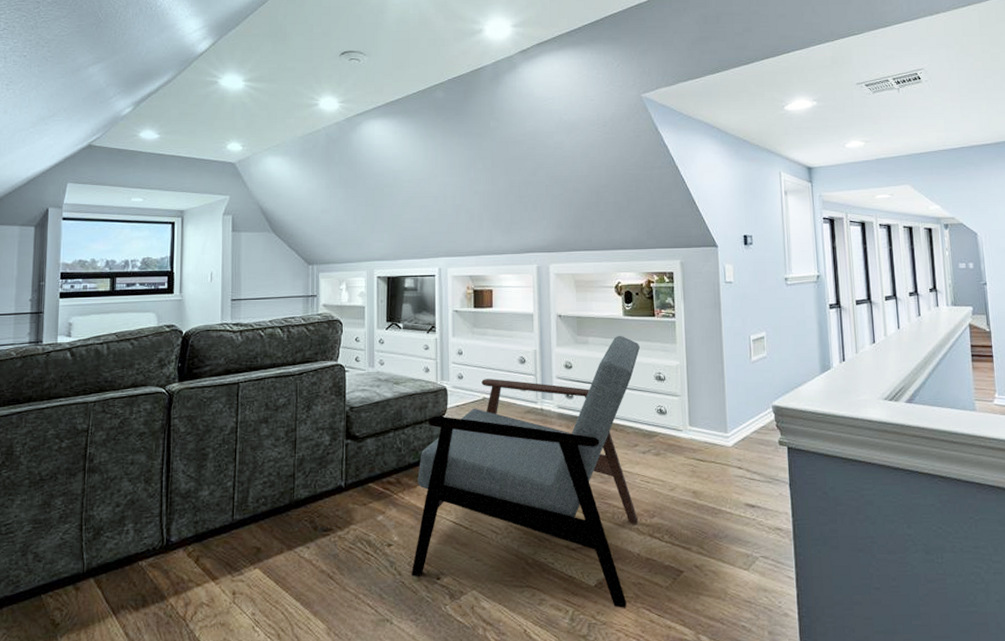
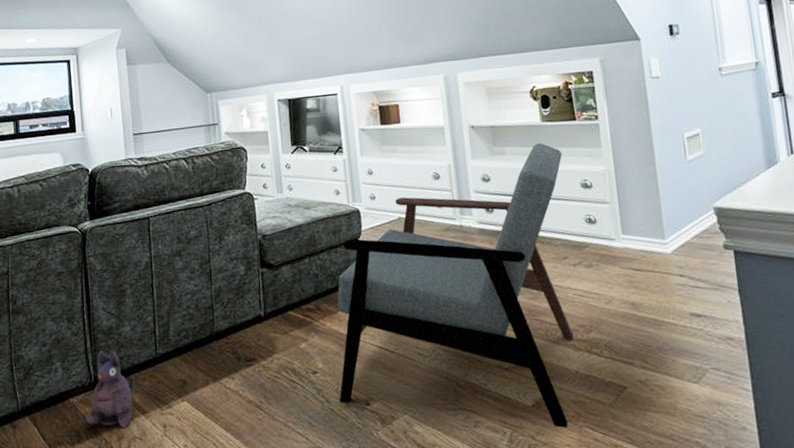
plush toy: none [153,513,208,594] -> present [85,350,136,428]

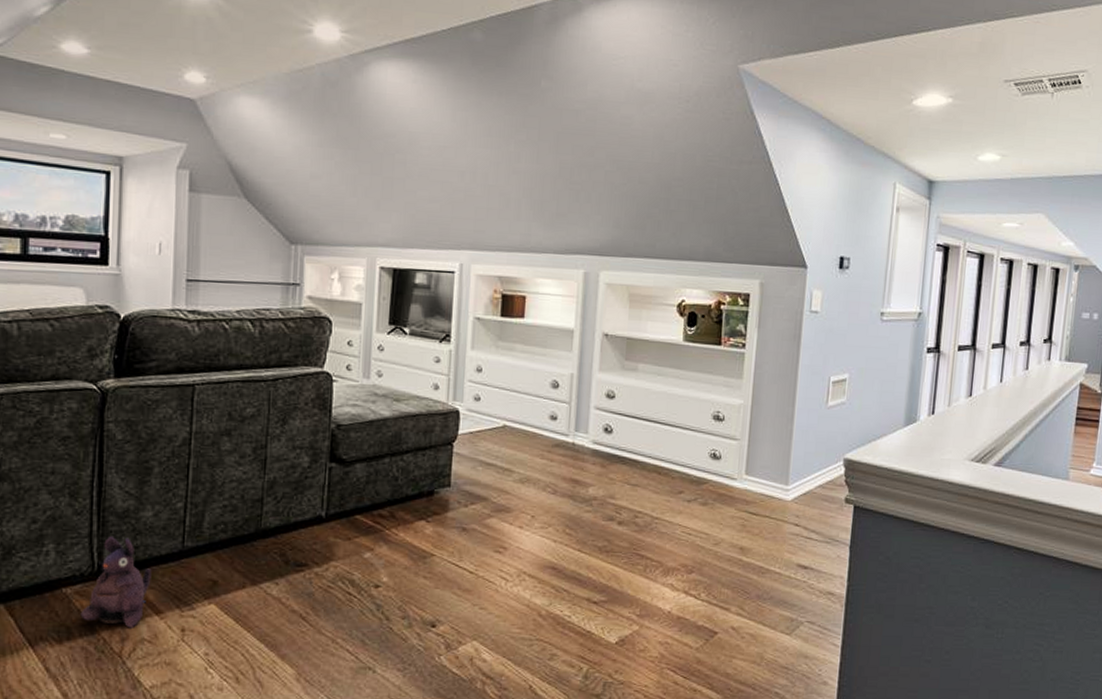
armchair: present [337,142,574,428] -> none [401,363,699,668]

